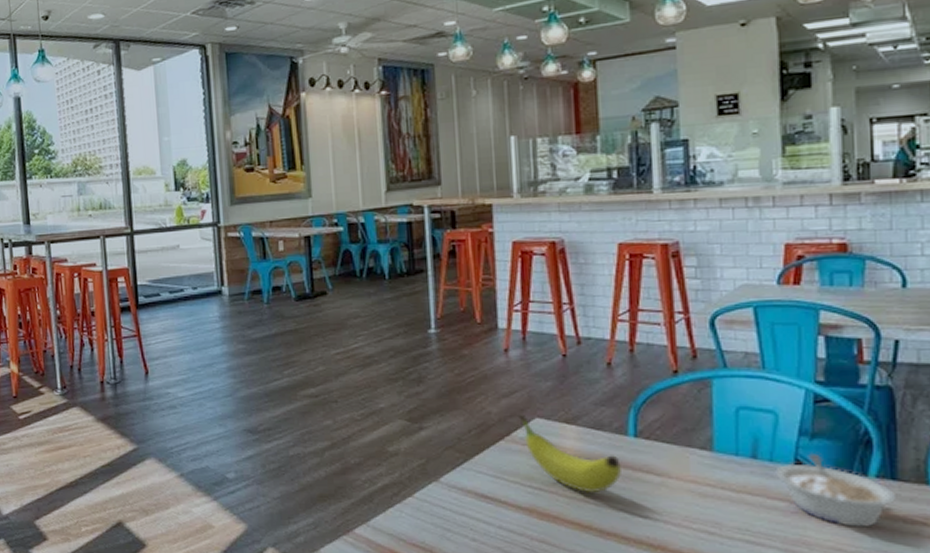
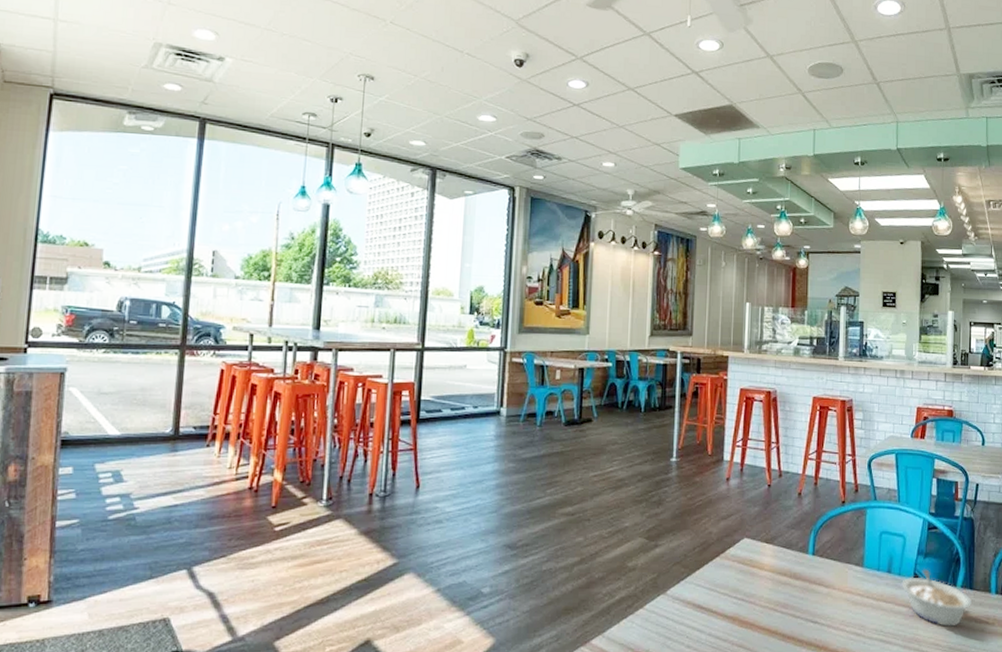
fruit: present [518,414,621,493] -> none [732,534,801,603]

